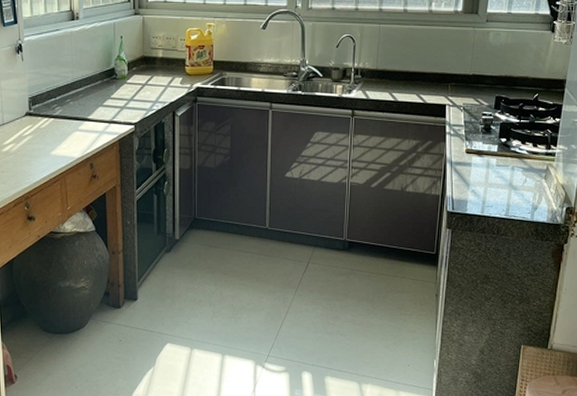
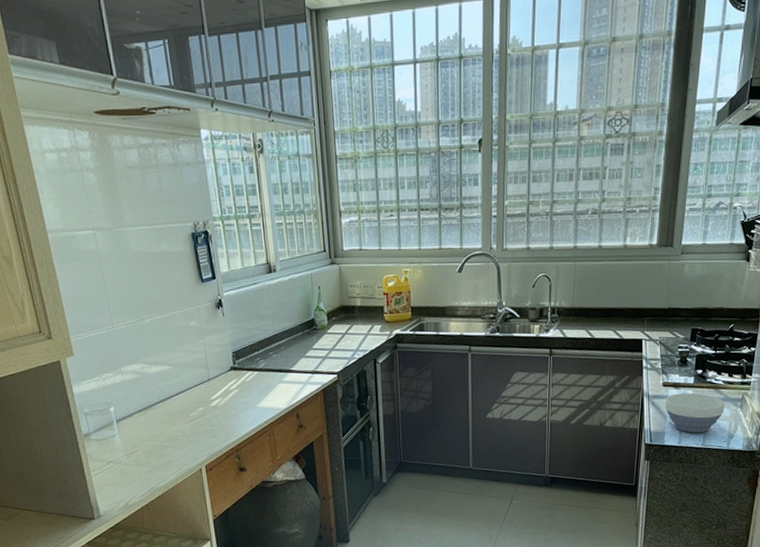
bowl: none [468,161,529,202] -> present [665,392,725,433]

